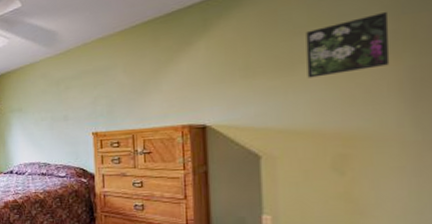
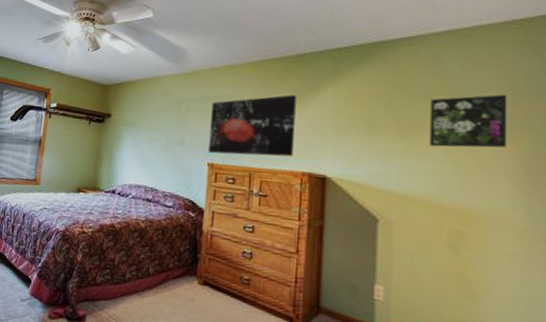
wall art: none [89,54,172,124] -> present [208,94,296,157]

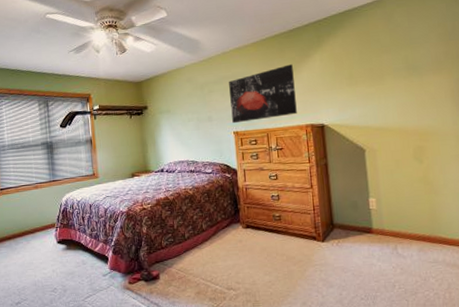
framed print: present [429,94,508,148] -> none [390,37,445,87]

